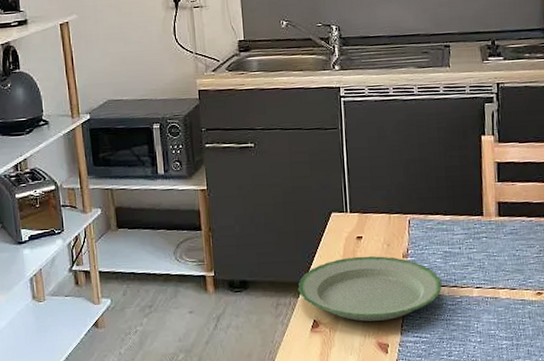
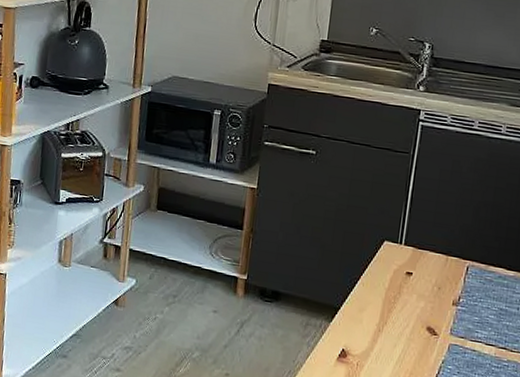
plate: present [298,255,442,322] -> none [332,291,490,368]

